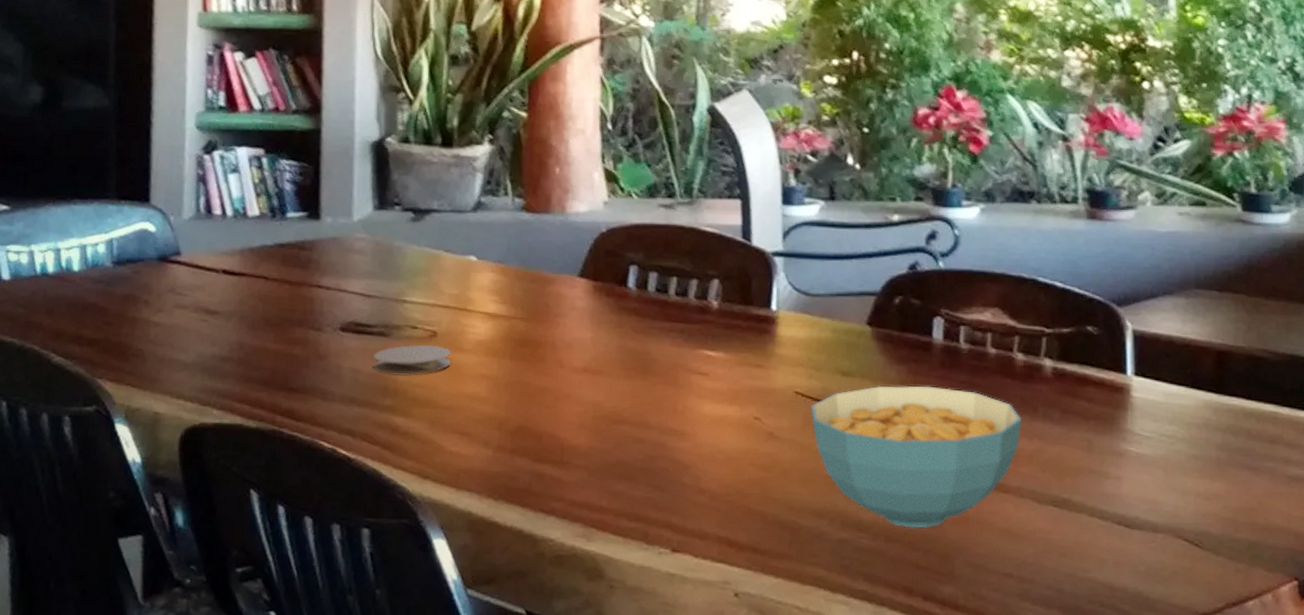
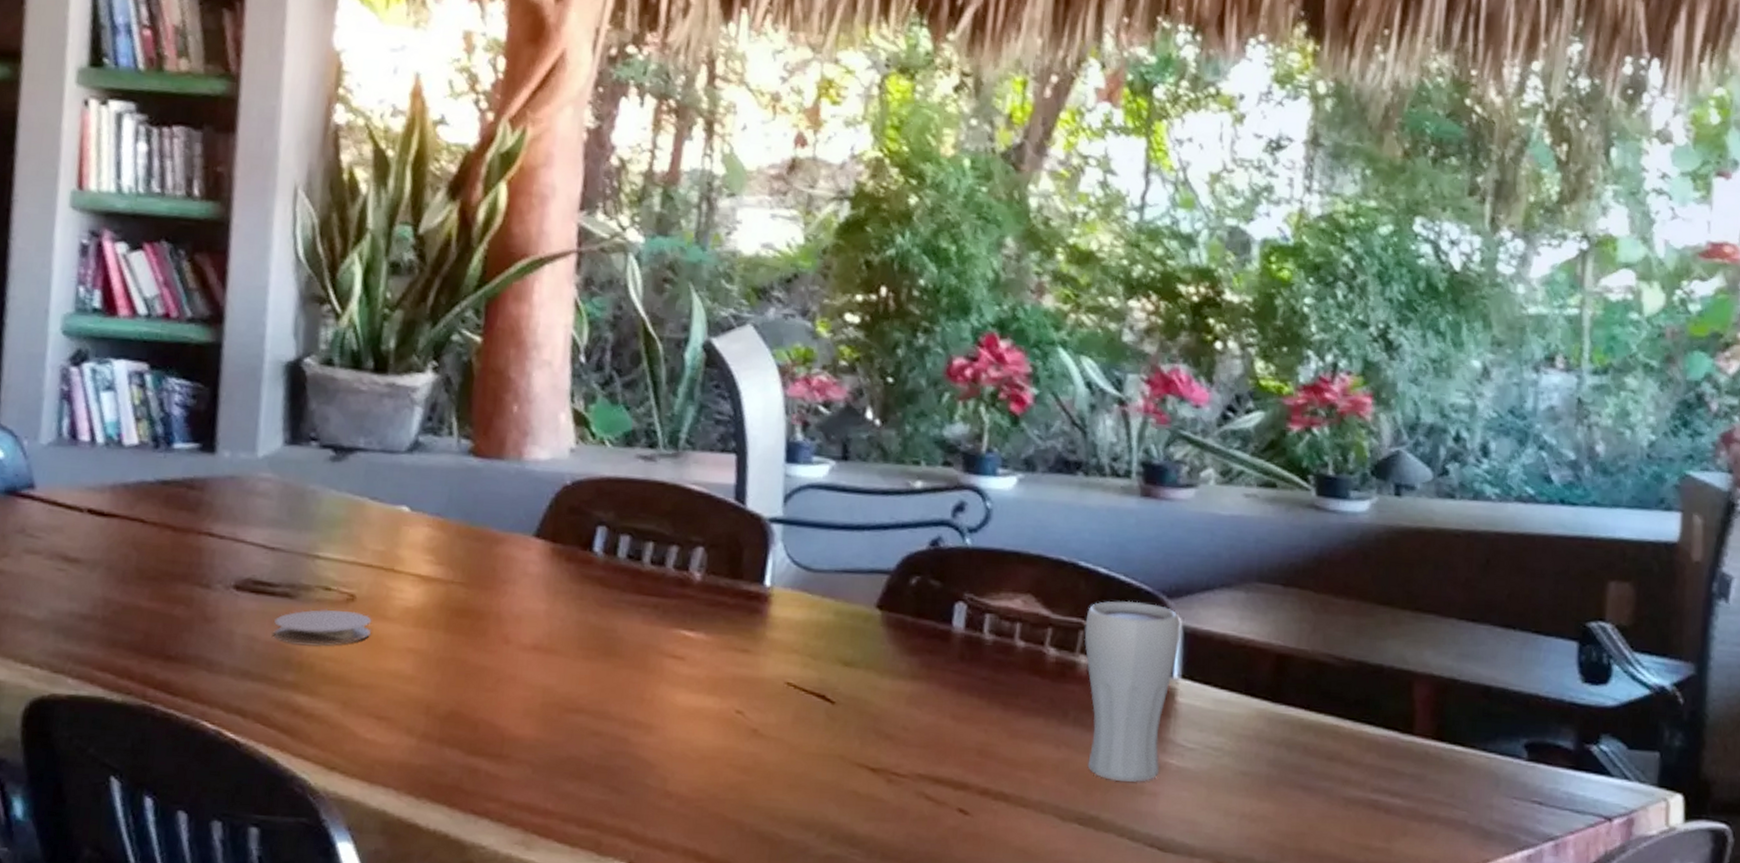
cereal bowl: present [811,385,1021,529] -> none [803,679,1049,846]
drinking glass: none [1047,309,1131,468] -> present [1084,600,1180,782]

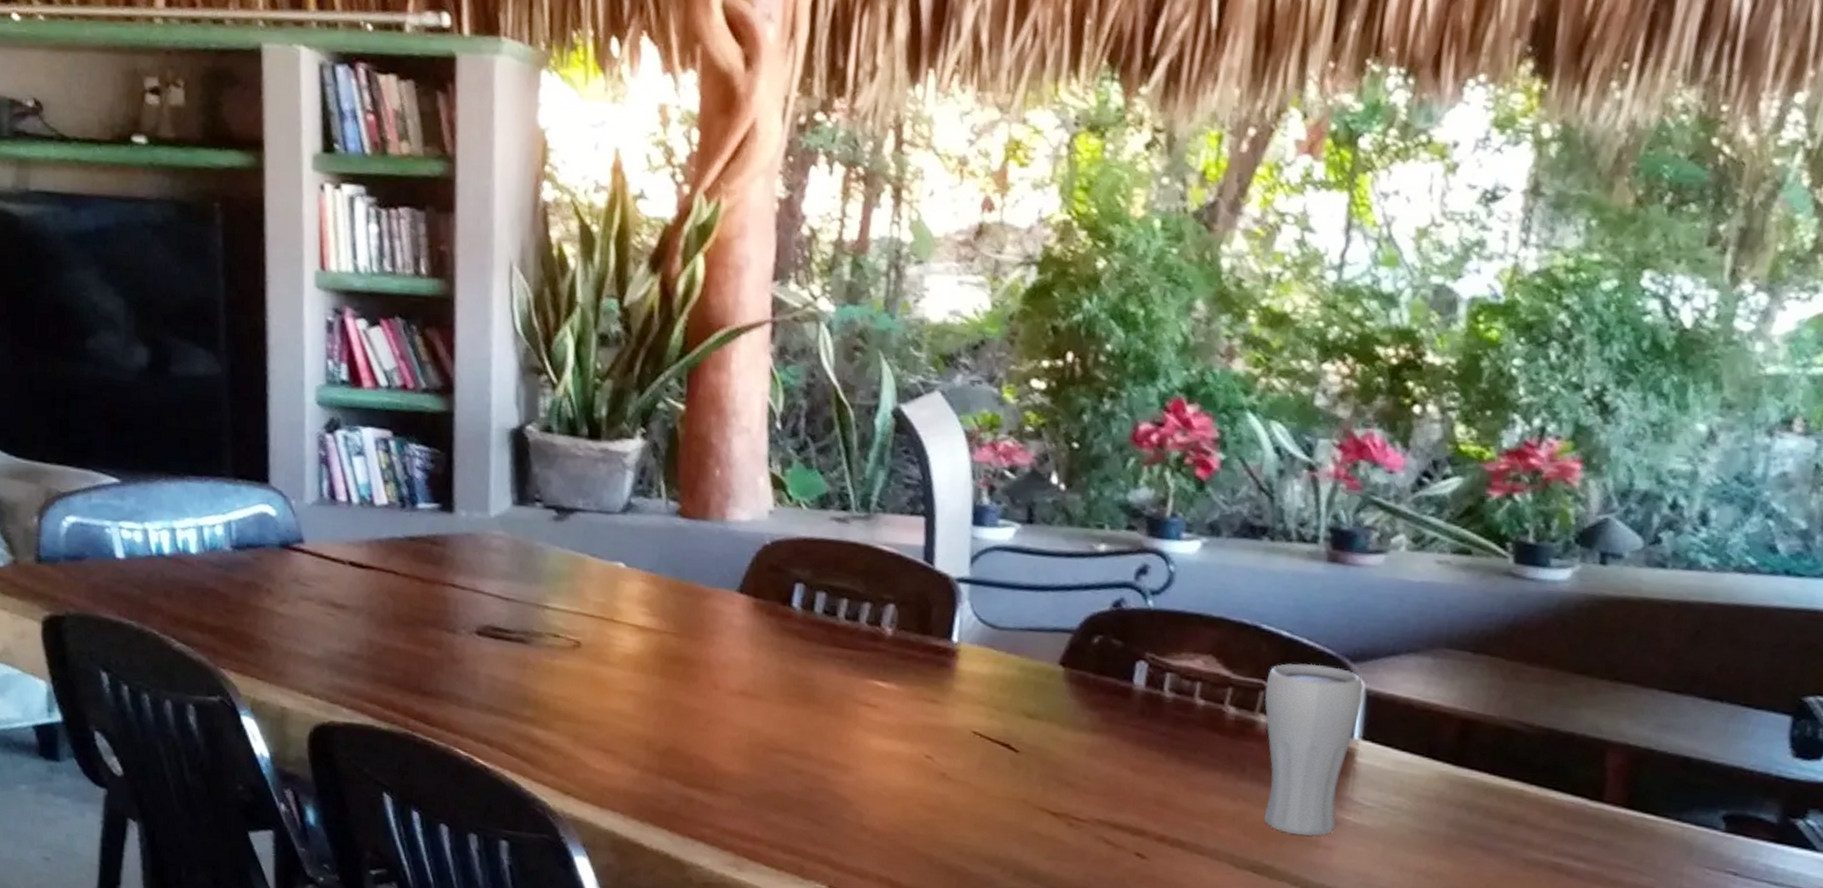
coaster: present [273,609,372,646] -> none [511,653,596,686]

